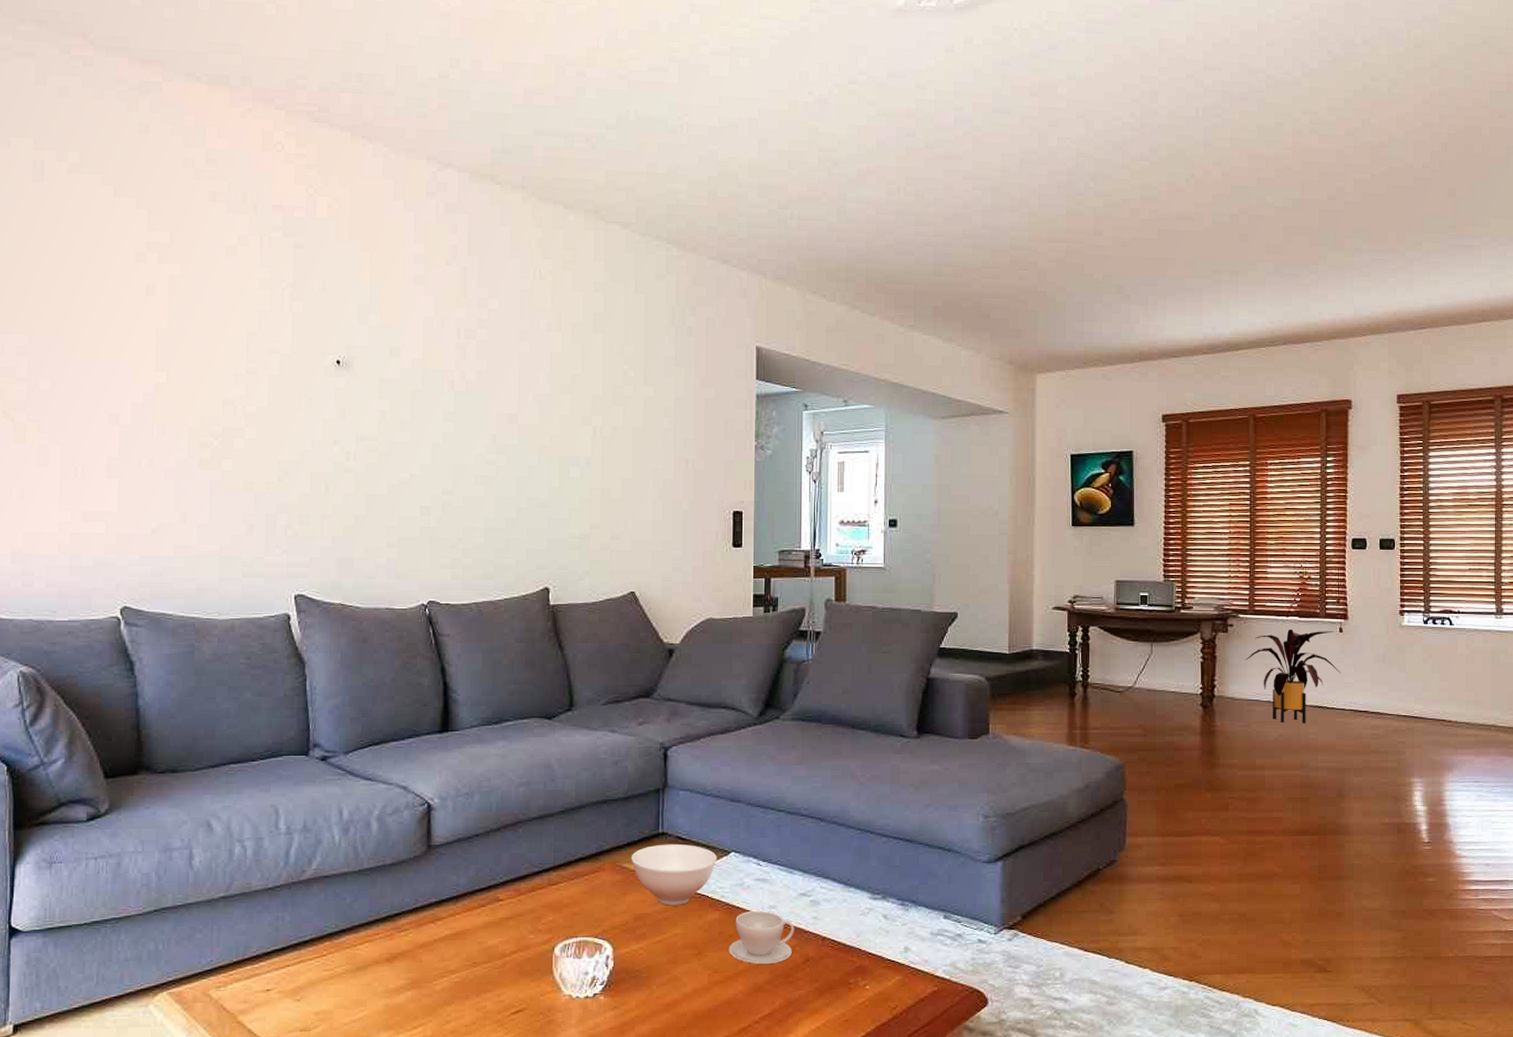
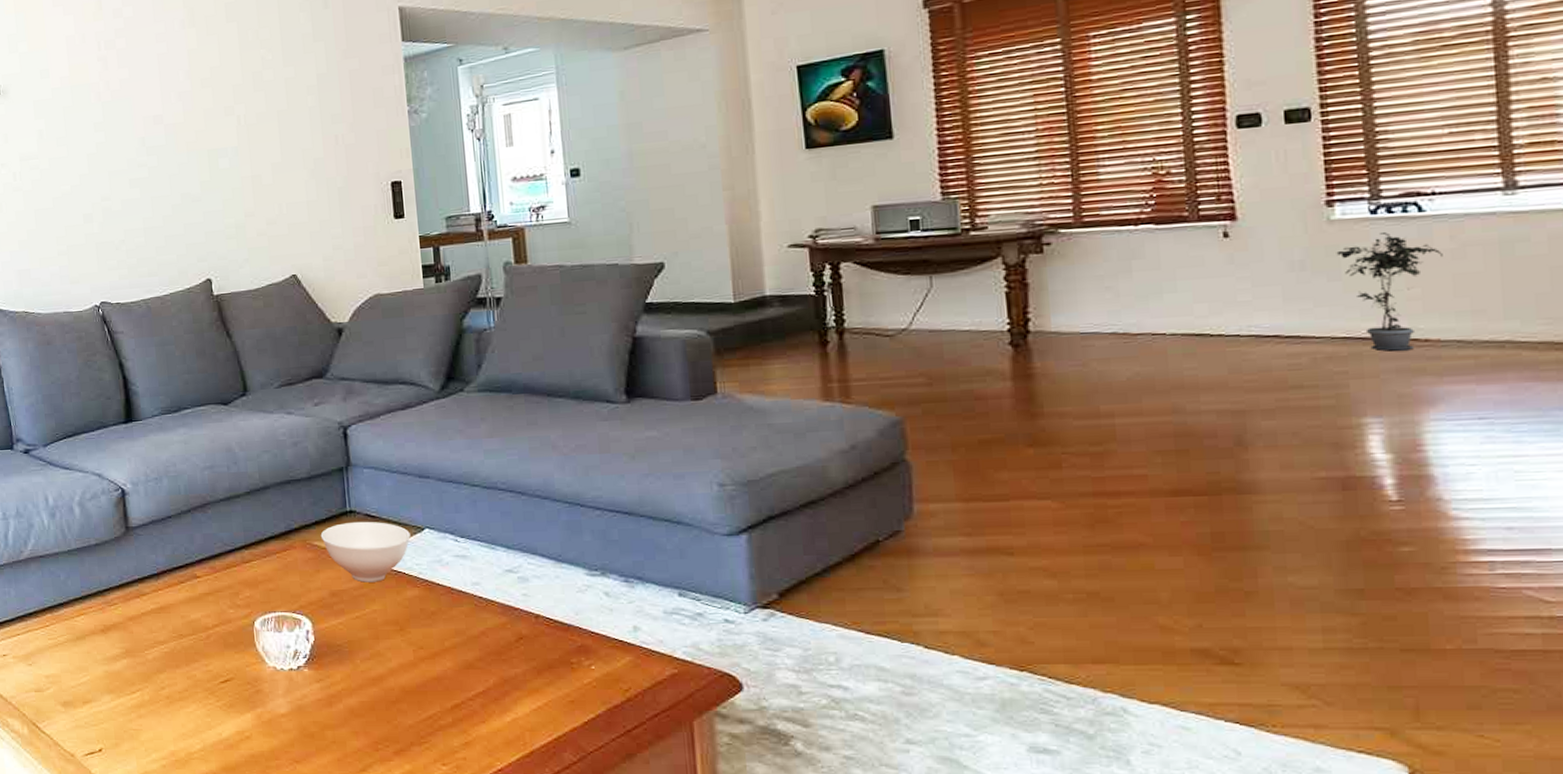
teacup: present [728,911,795,965] -> none [432,588,503,642]
house plant: present [1245,629,1341,723] -> none [1073,237,1231,359]
potted plant: none [1403,638,1461,729] -> present [1336,232,1443,353]

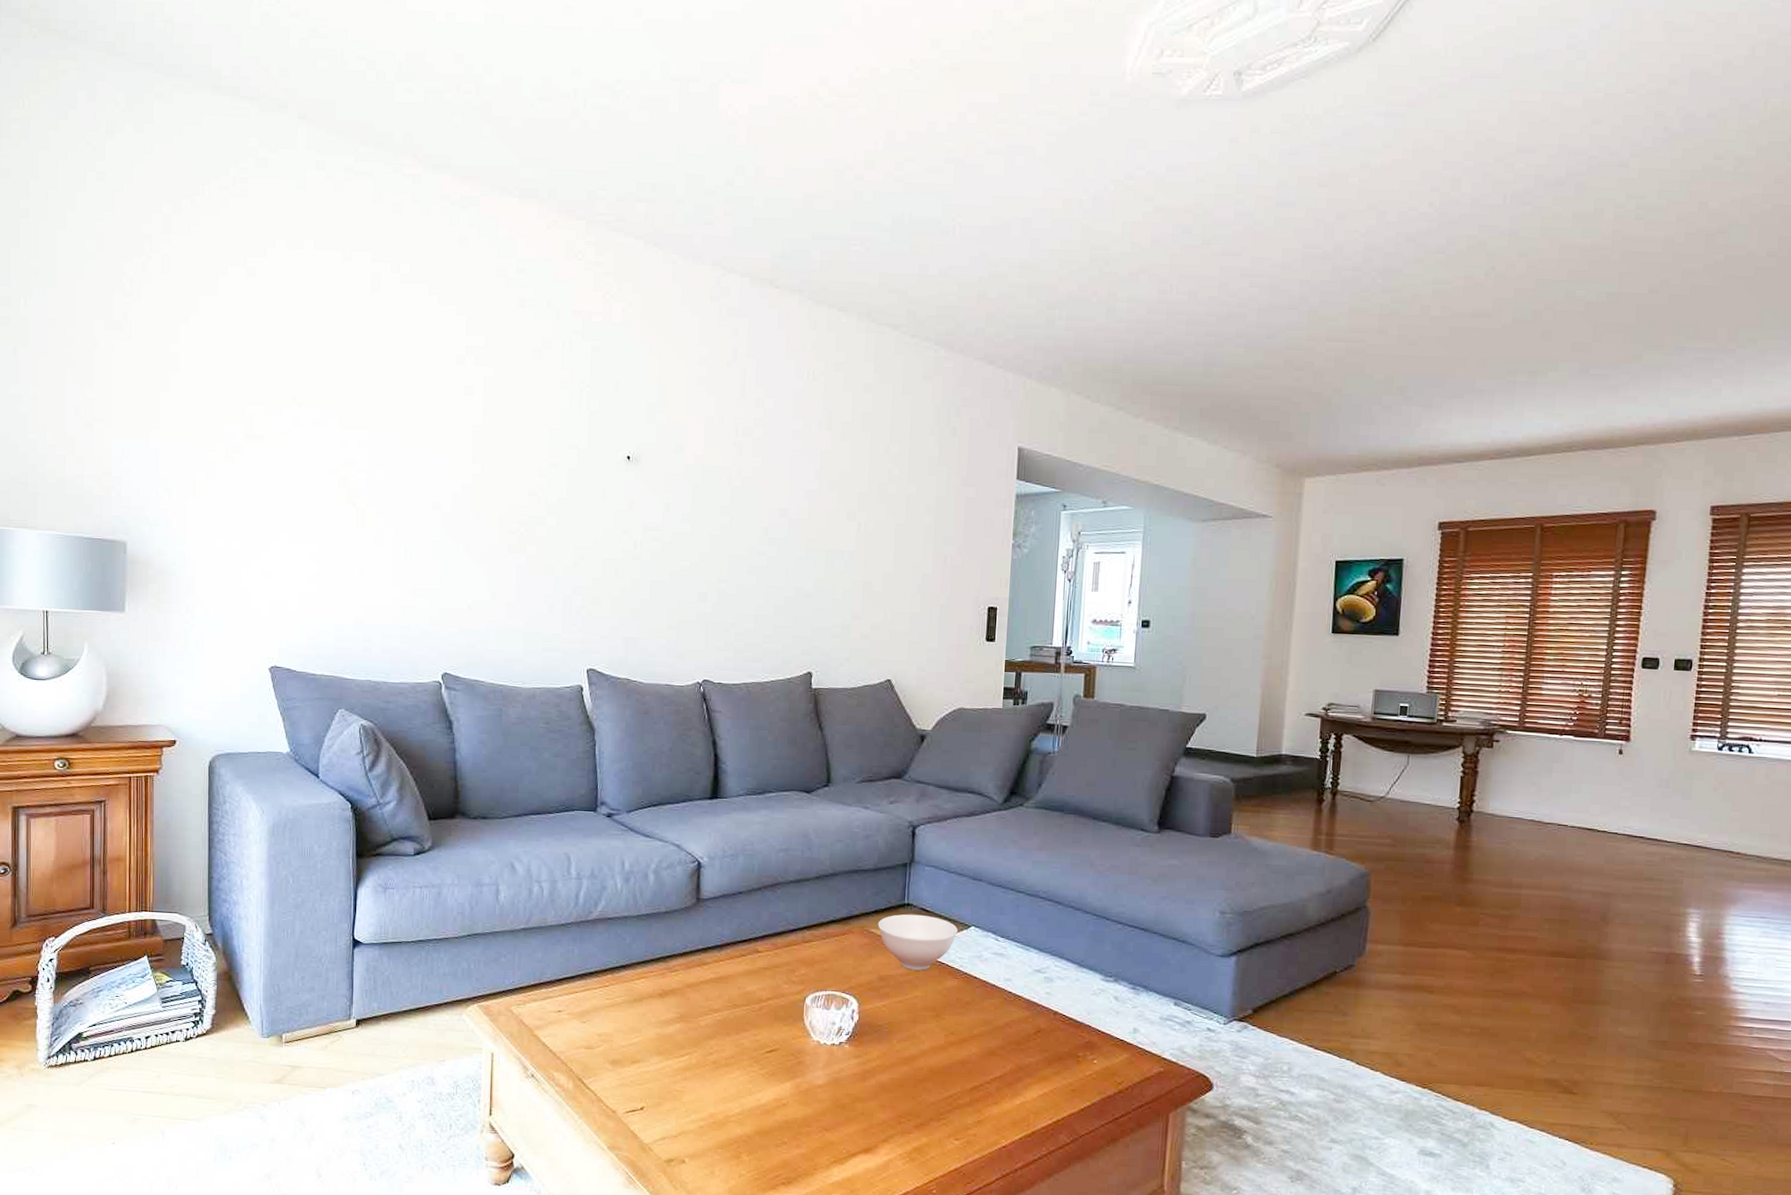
potted plant: present [1336,232,1443,353] -> none [1691,766,1759,861]

